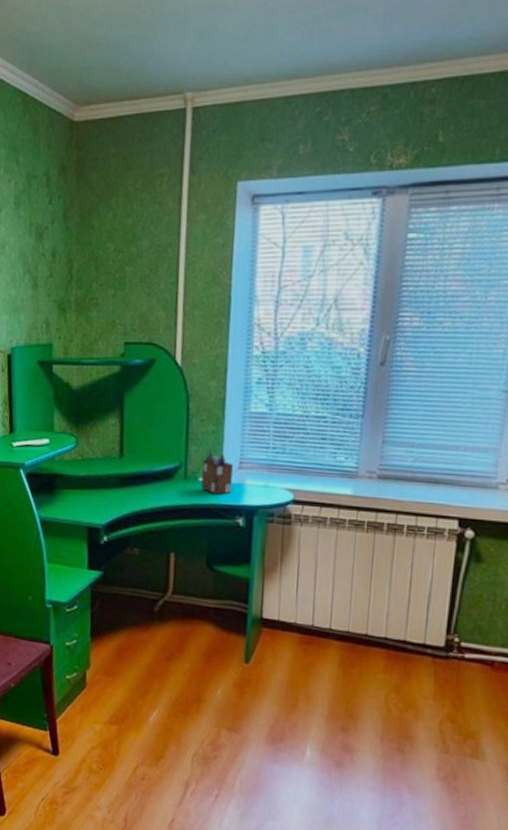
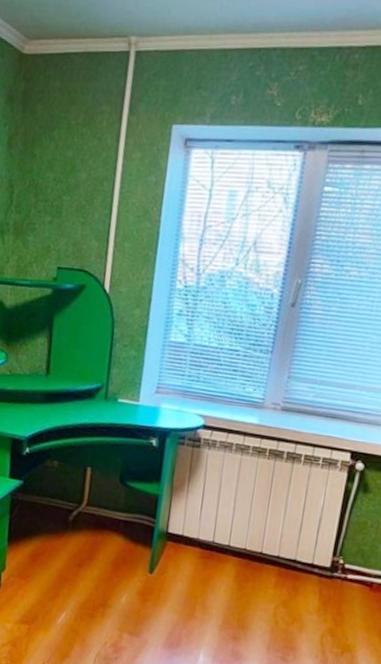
desk organizer: present [201,449,233,495] -> none [120,373,151,416]

